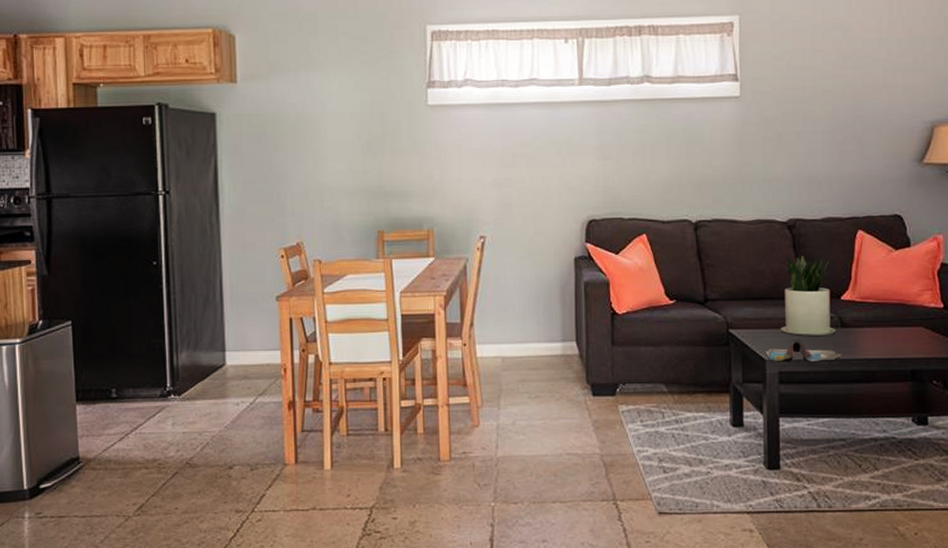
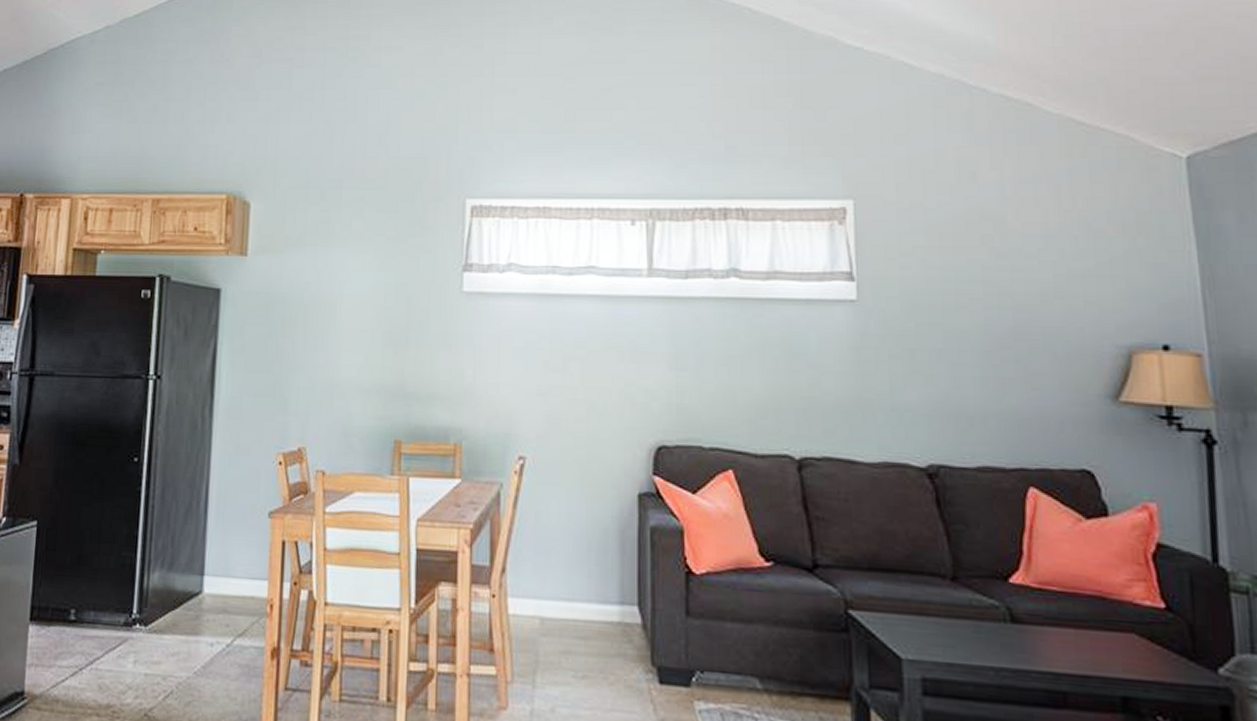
magazine: present [765,336,843,362] -> none [900,628,1016,669]
planter: present [780,256,836,337] -> none [921,516,1003,634]

